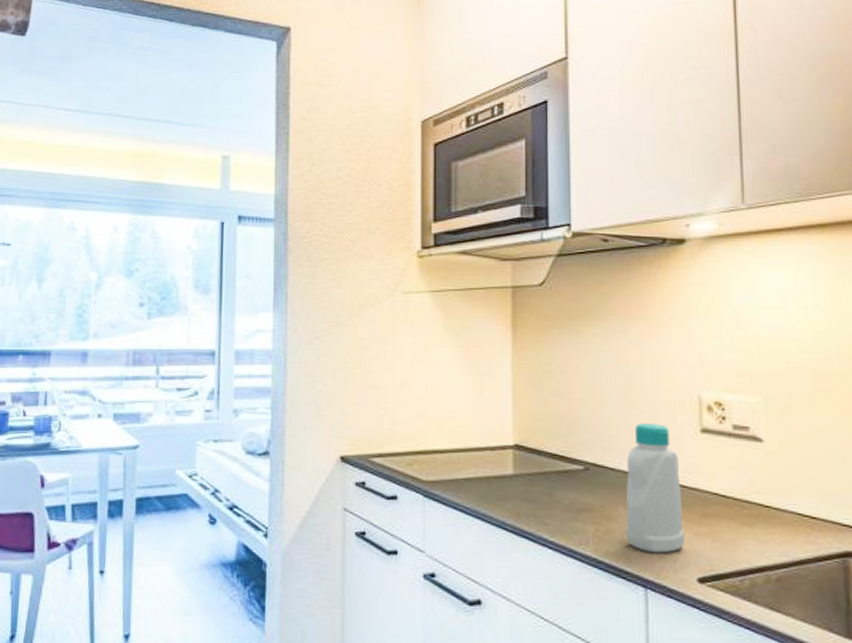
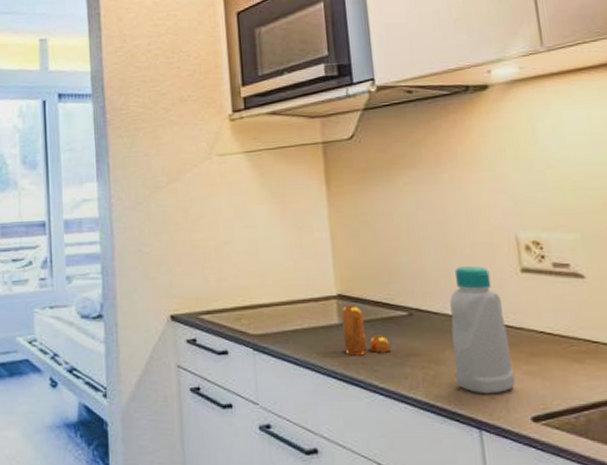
pepper shaker: none [517,455,564,508] -> present [341,304,392,356]

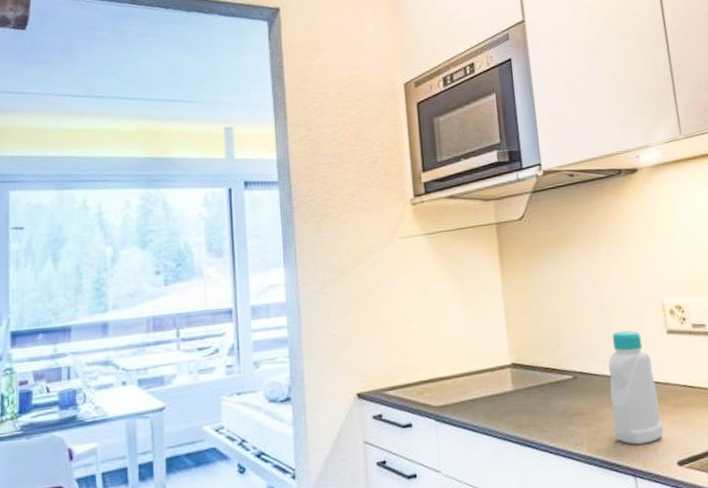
pepper shaker: present [341,304,392,356] -> none [515,371,559,419]

